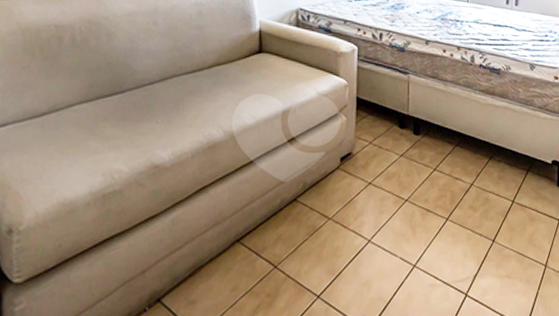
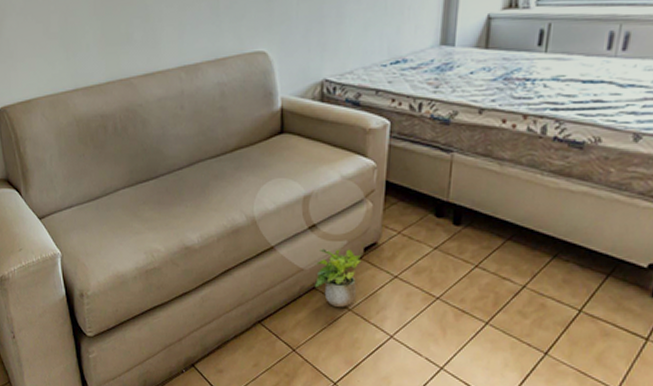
potted plant: none [295,160,339,217] -> present [315,248,362,307]

